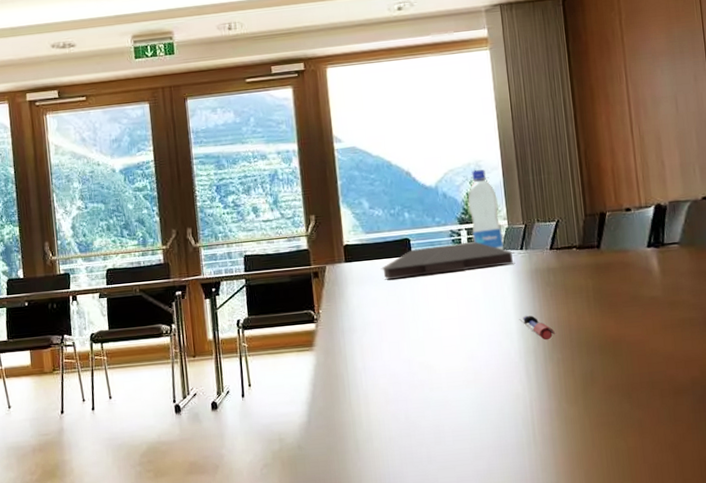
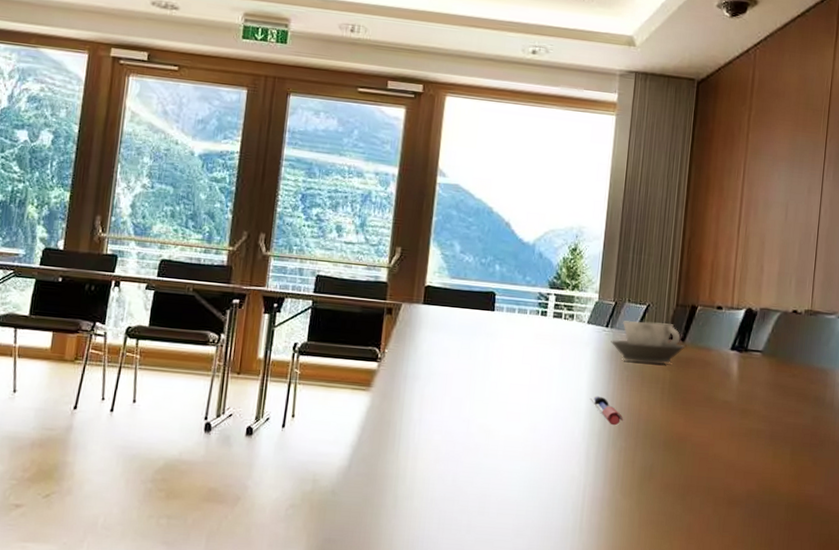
papers: present [380,242,514,280] -> none [459,304,599,340]
bottle: present [467,170,504,250] -> none [560,236,593,324]
cup: none [528,234,602,277] -> present [610,320,685,365]

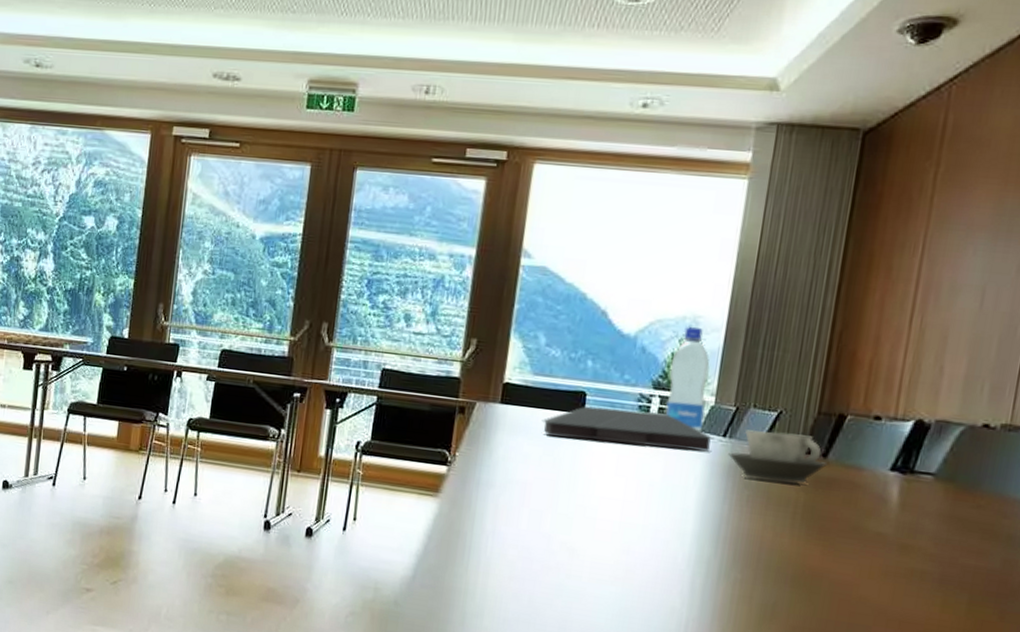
papers: none [459,304,599,340] -> present [541,406,714,452]
bottle: none [560,236,593,324] -> present [665,327,710,433]
pen: present [590,395,624,426] -> none [698,517,741,554]

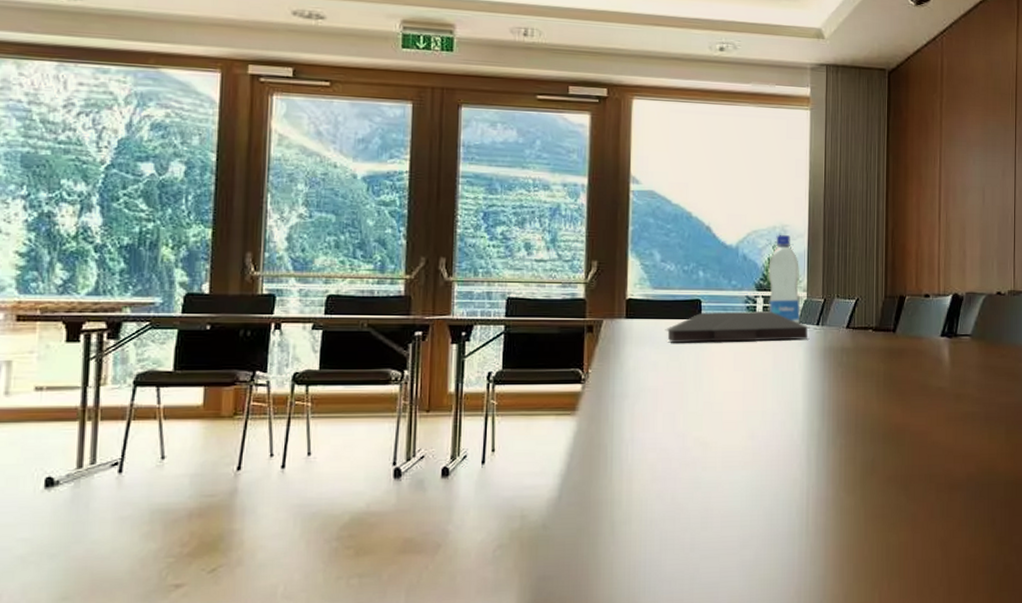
cup: present [728,429,828,484] -> none [822,316,897,358]

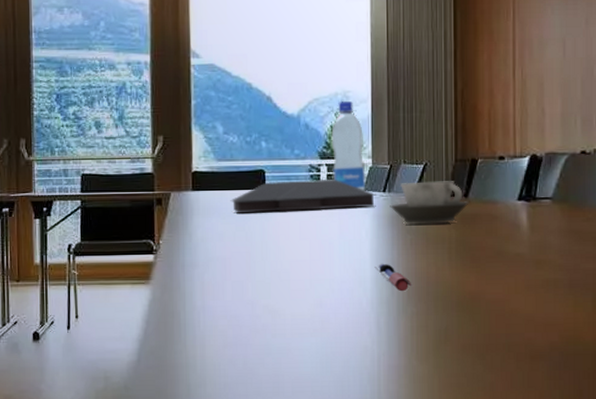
pen: none [806,395,842,424] -> present [374,263,412,292]
cup: none [822,316,897,358] -> present [390,181,469,224]

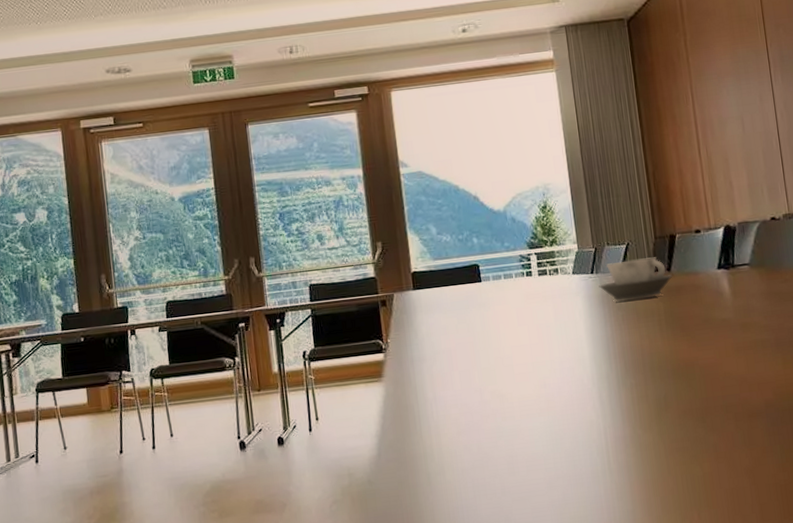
papers: present [230,179,376,213] -> none [449,266,585,307]
bottle: present [331,101,366,191] -> none [536,193,574,275]
pen: present [374,263,412,292] -> none [591,340,629,366]

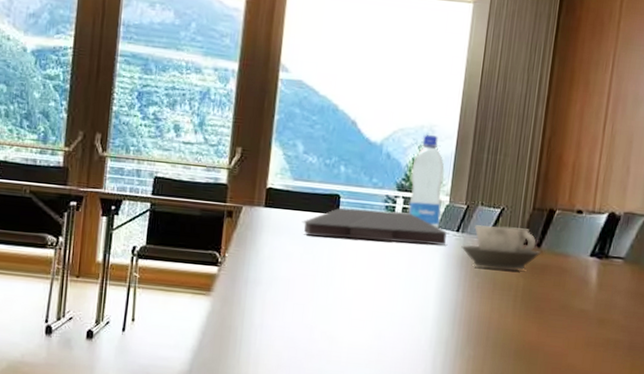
papers: none [449,266,585,307] -> present [301,207,449,246]
bottle: none [536,193,574,275] -> present [408,135,444,229]

